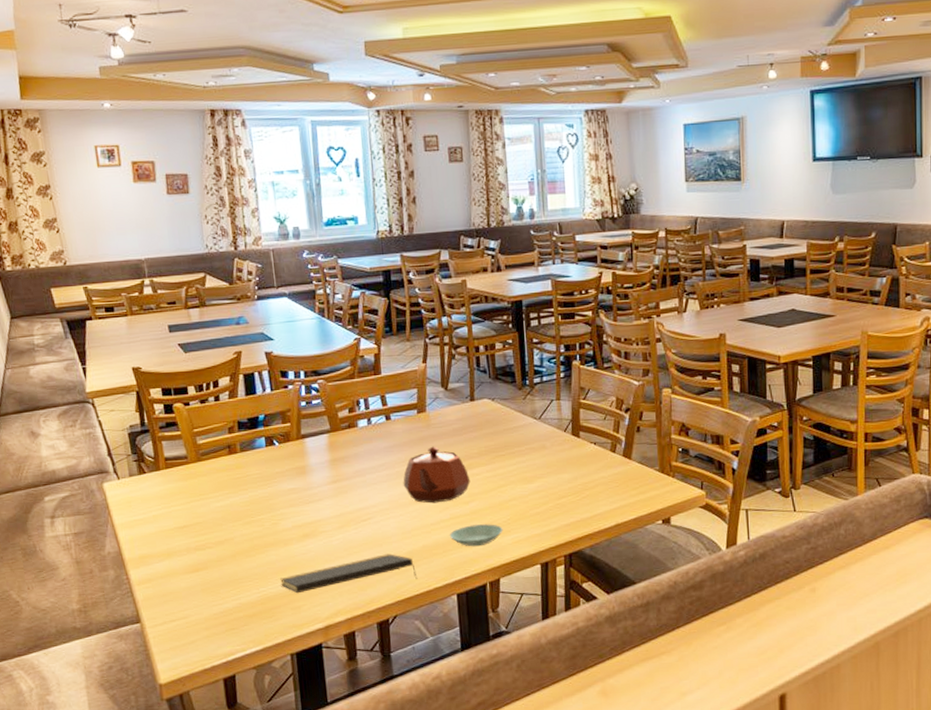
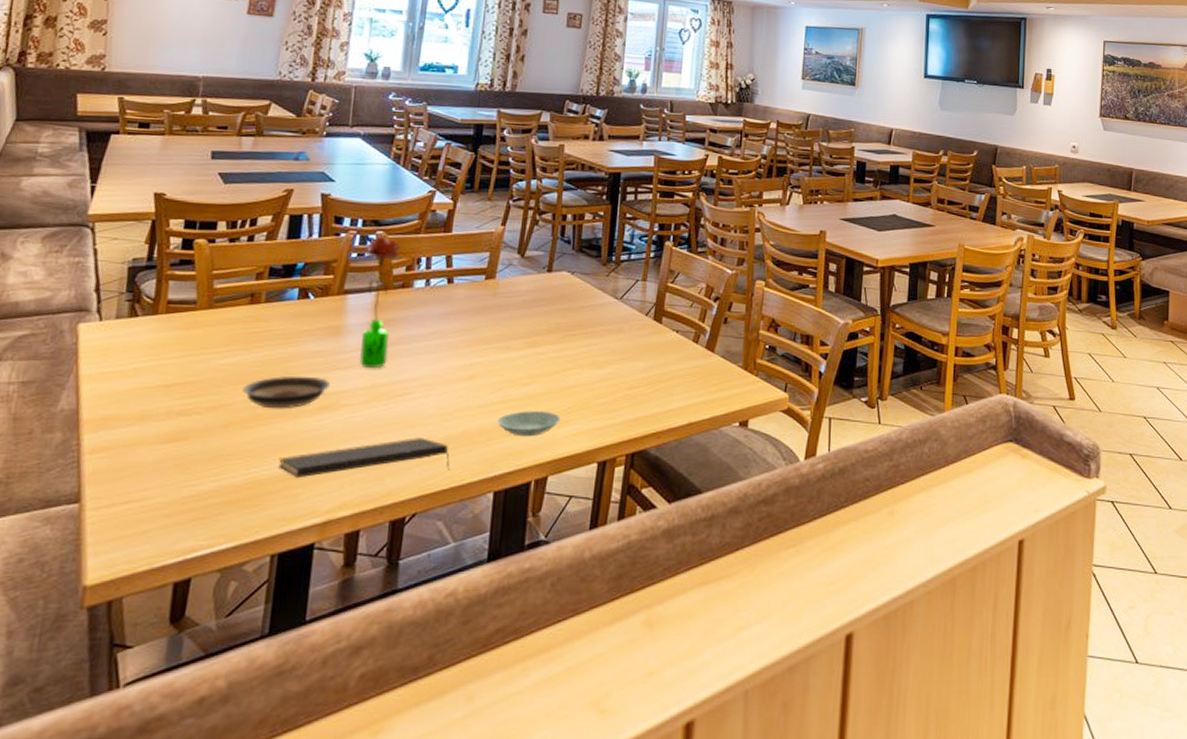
saucer: none [239,510,307,540] -> present [243,375,330,410]
flower: none [311,385,349,500] -> present [358,237,402,369]
teapot: present [403,446,471,504] -> none [453,317,533,383]

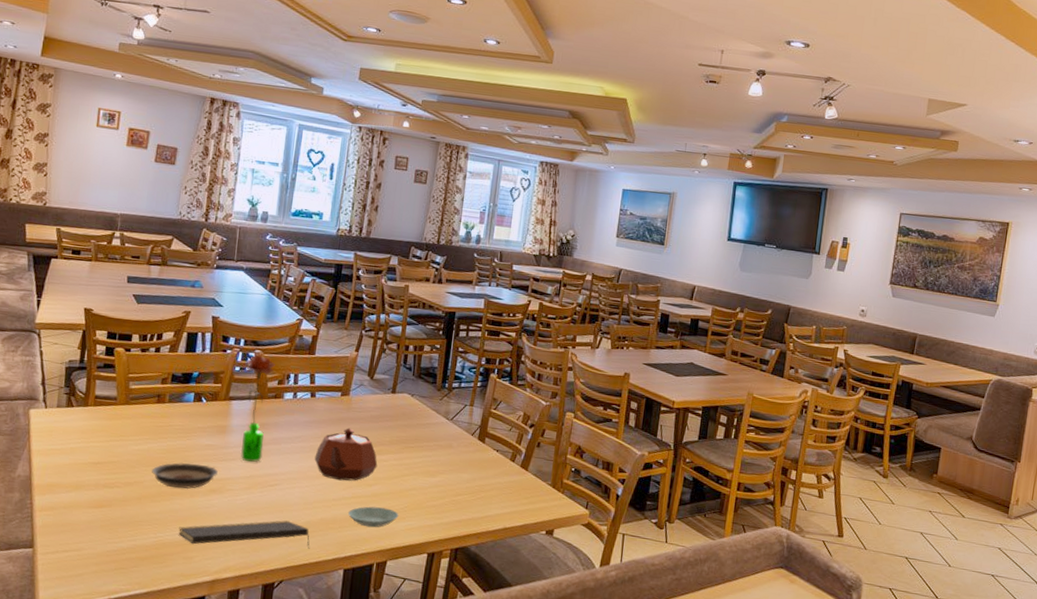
teapot: none [453,317,533,383] -> present [314,428,378,481]

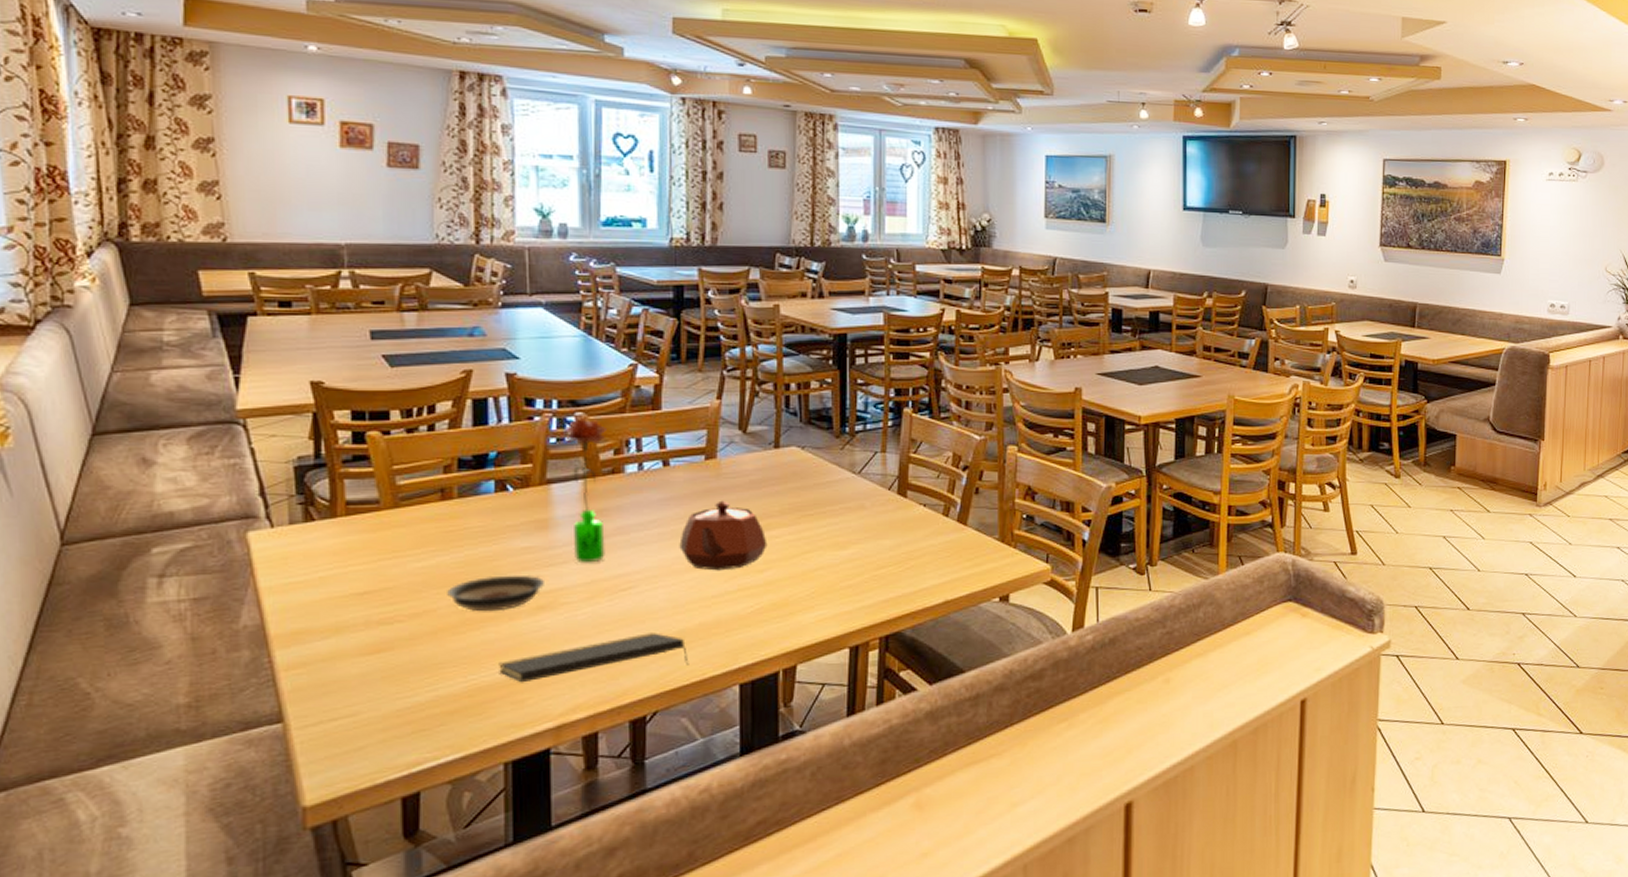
saucer: present [348,506,399,528] -> none [736,598,805,626]

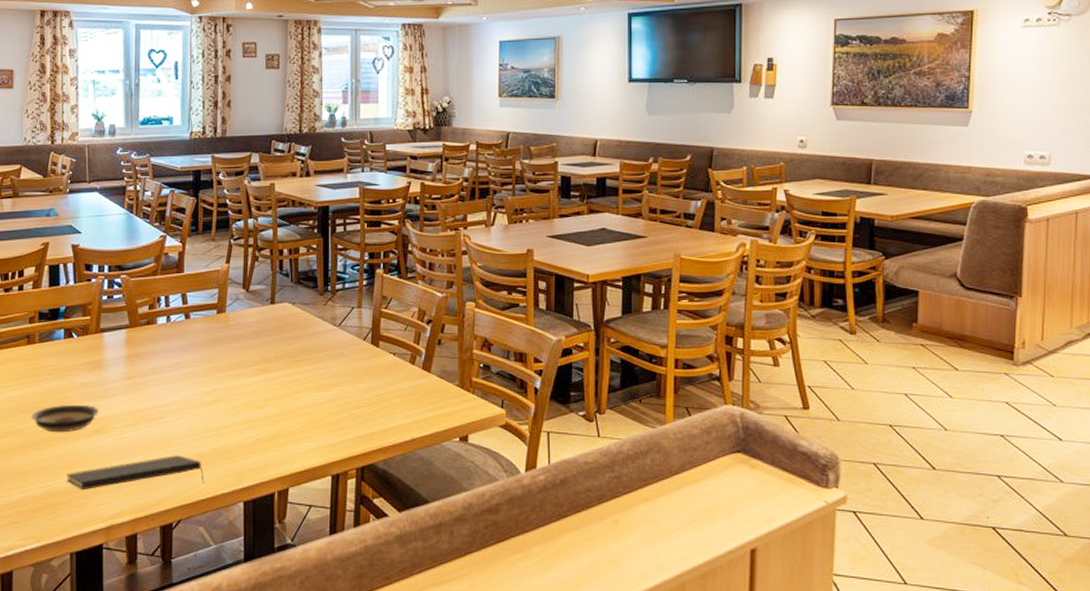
flower: present [565,418,606,564] -> none [114,280,143,397]
teapot: present [679,500,768,571] -> none [197,347,265,406]

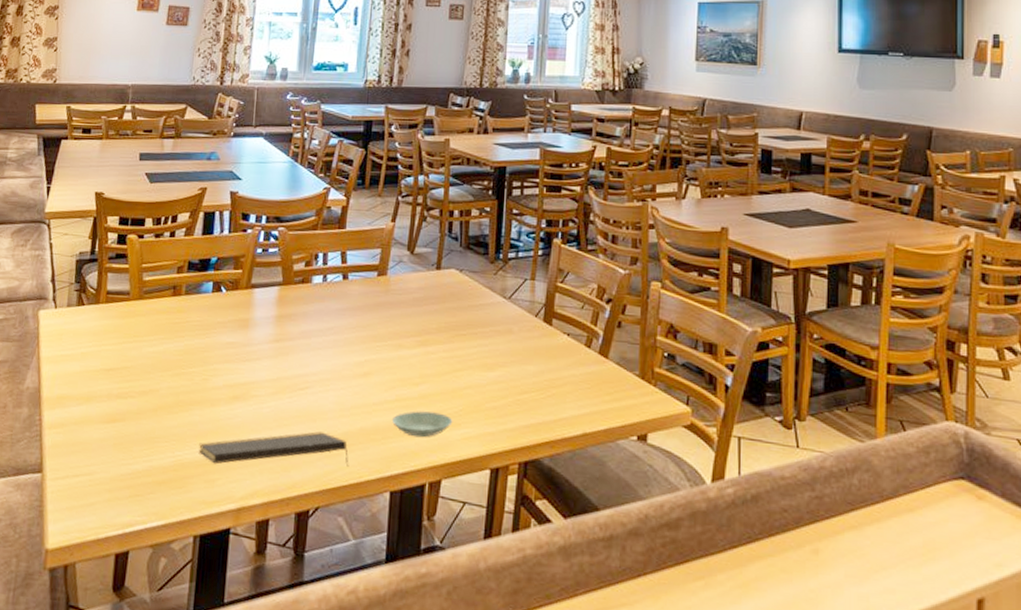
saucer: present [31,404,99,433] -> none [168,364,241,398]
saucer: none [241,430,295,453] -> present [392,411,453,438]

